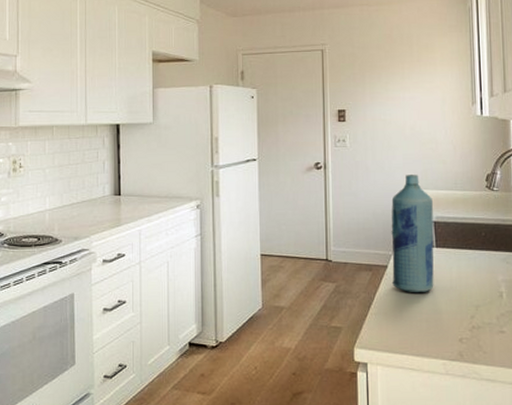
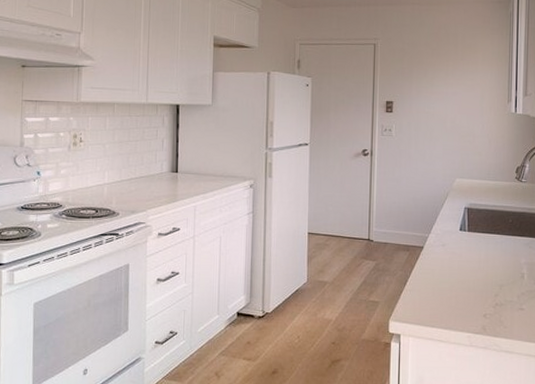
bottle: present [391,175,434,293] -> none [426,164,467,273]

